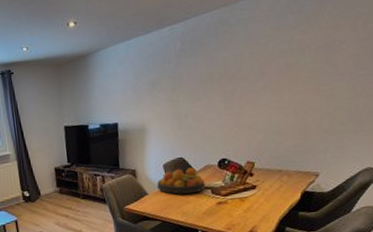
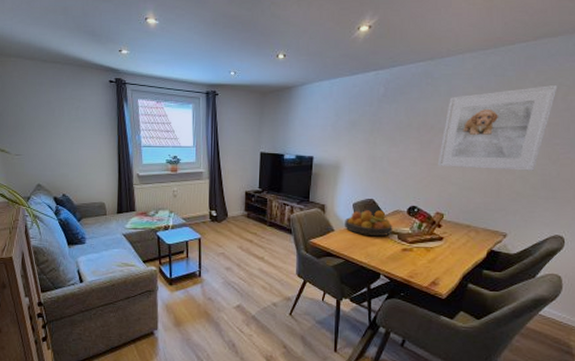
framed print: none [243,13,357,115] -> present [437,84,558,171]

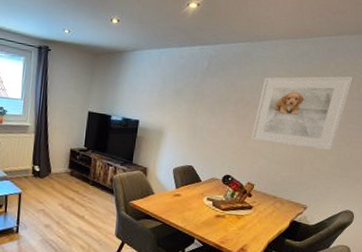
fruit bowl: present [345,210,392,237] -> none [164,176,208,202]

